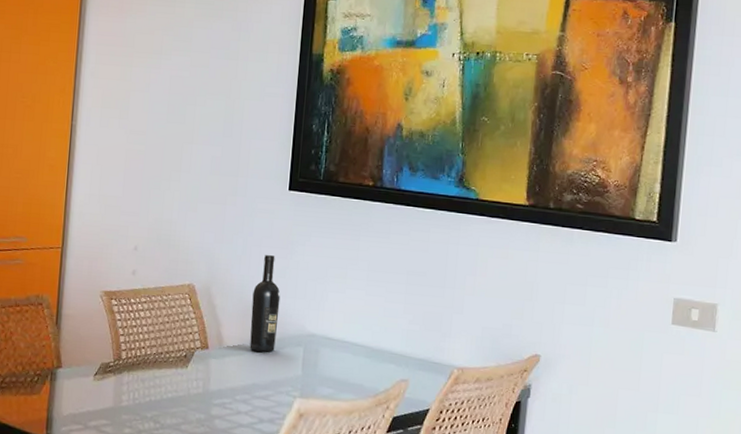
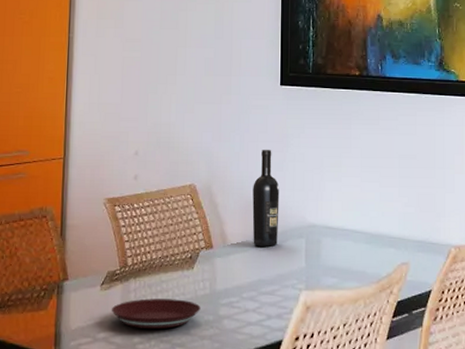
plate: none [103,392,193,423] -> present [111,298,201,330]

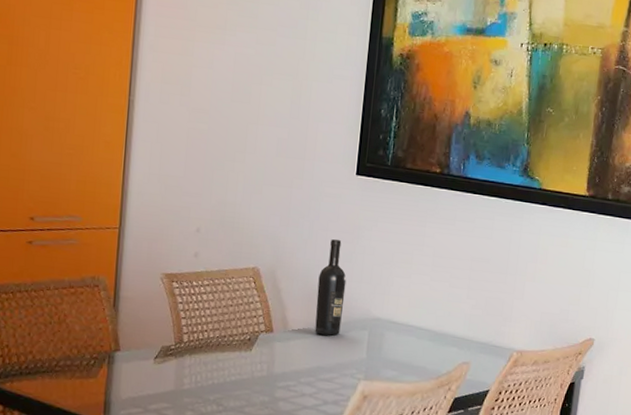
plate: present [111,298,201,330] -> none [164,375,257,406]

